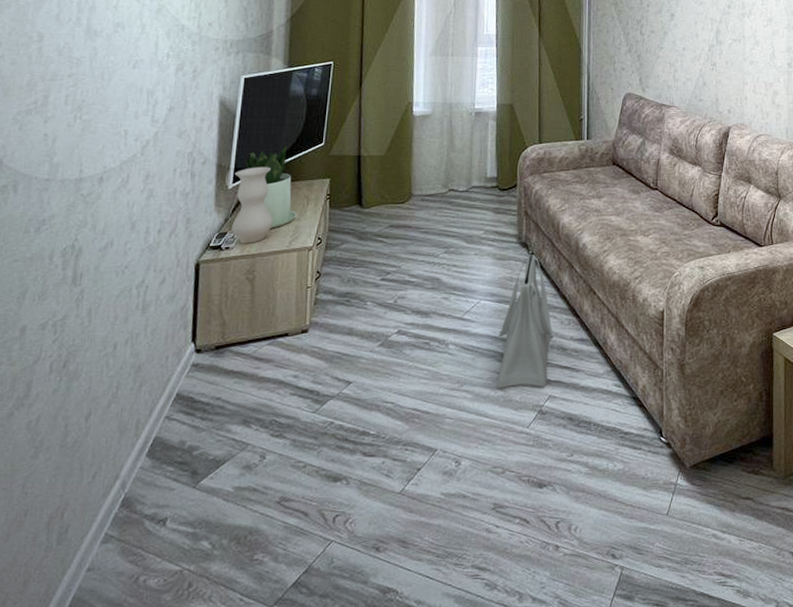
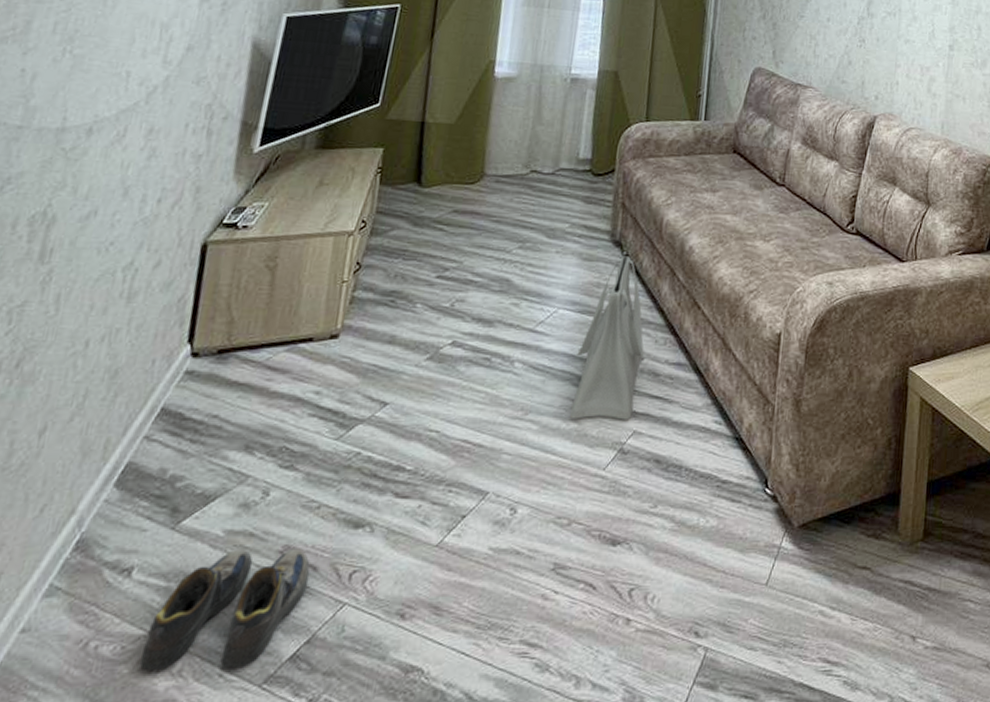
shoe: none [178,499,303,597] -> present [139,548,310,670]
vase: present [231,166,274,243] -> none [252,127,310,223]
planter: present [245,143,297,229] -> none [278,100,338,206]

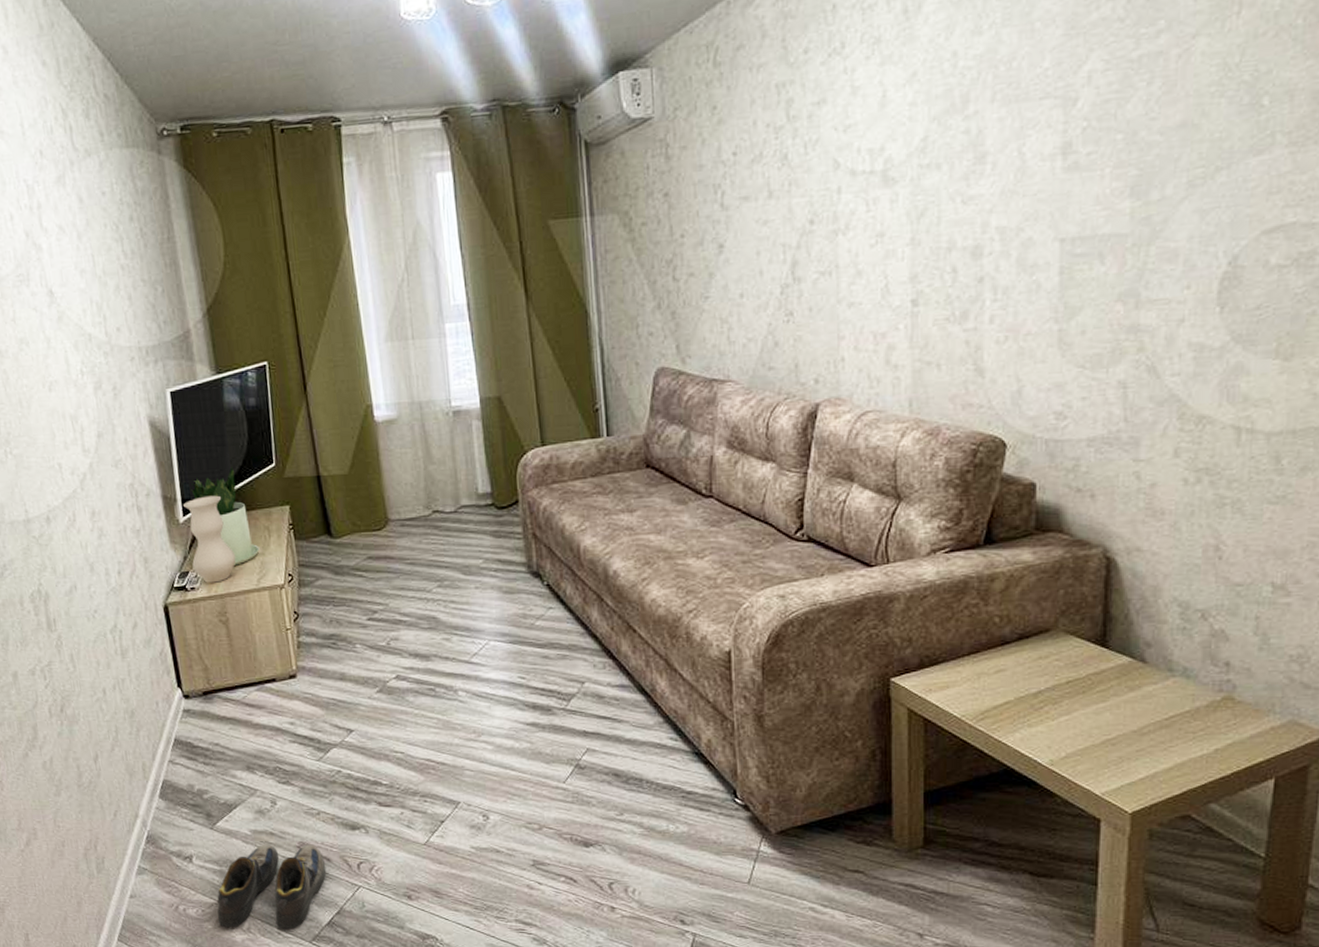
vase: none [252,127,310,223] -> present [183,495,236,583]
planter: none [278,100,338,206] -> present [191,466,260,566]
tote bag: present [570,256,645,420] -> none [516,586,585,739]

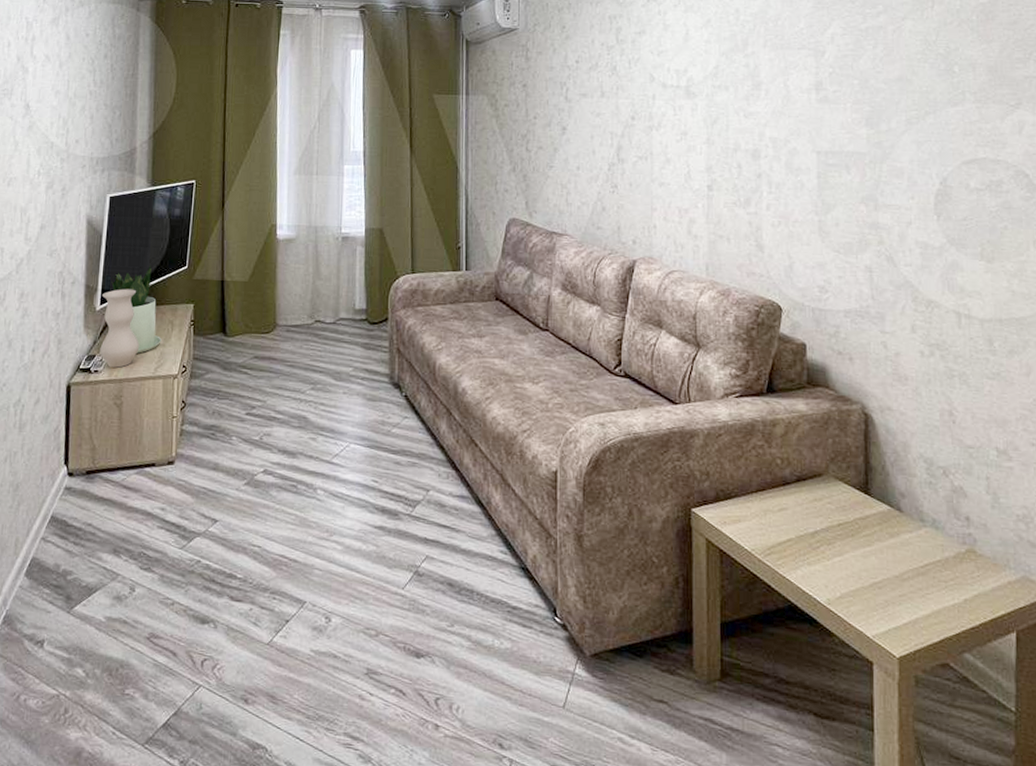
shoe: present [217,844,327,928] -> none [55,632,171,728]

